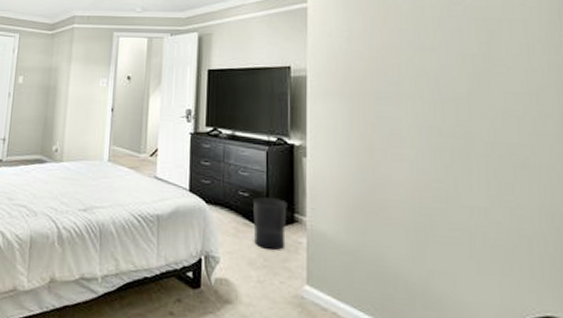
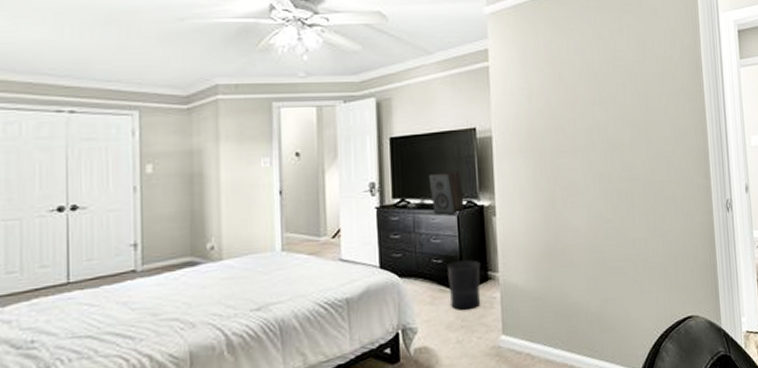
speaker: none [241,106,274,150] -> present [428,170,464,215]

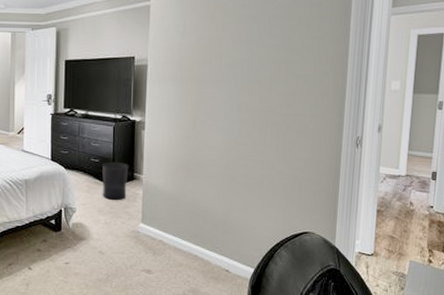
speaker: present [428,170,464,215] -> none [93,90,120,125]

